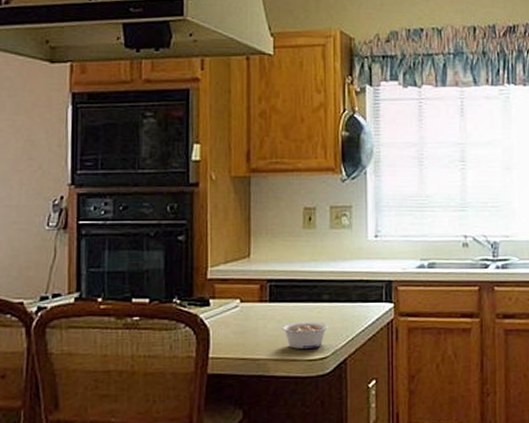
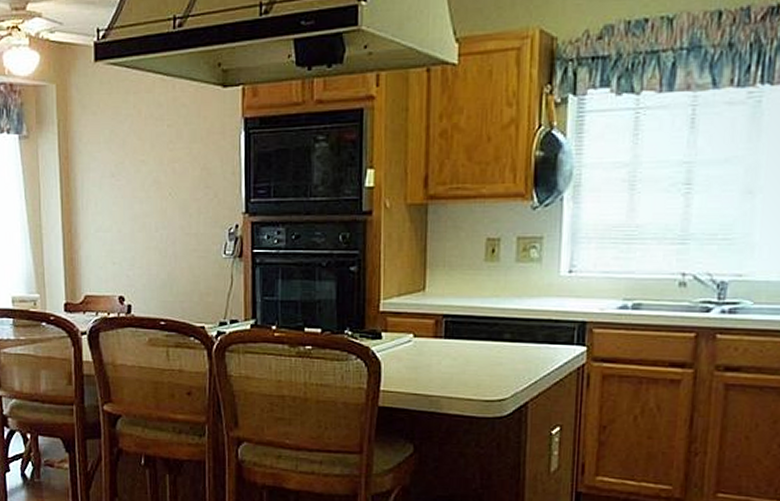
legume: present [281,321,328,349] -> none [457,360,509,389]

